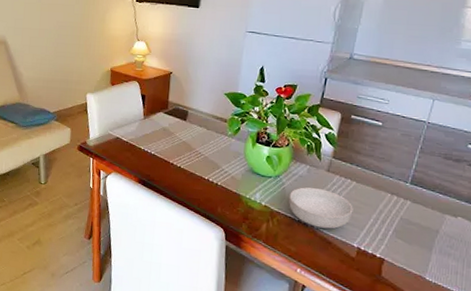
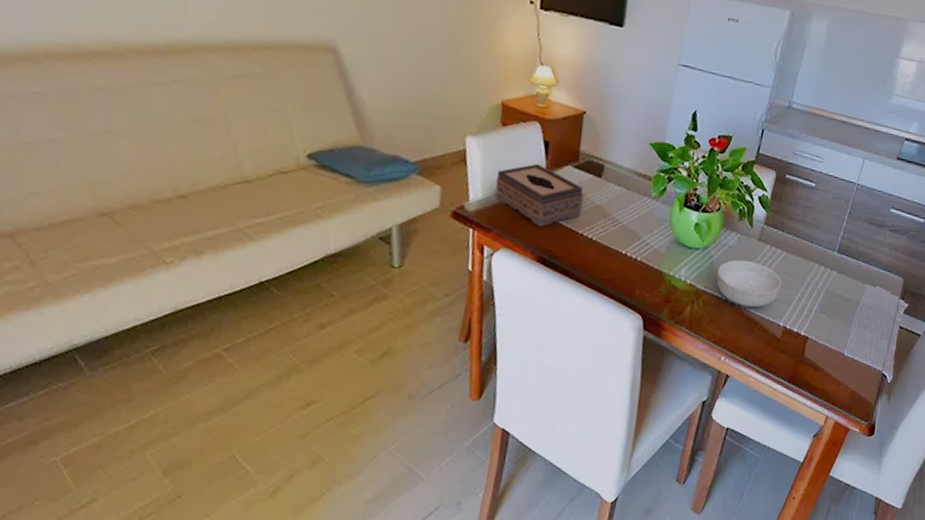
tissue box: none [107,111,173,158] -> present [495,163,584,227]

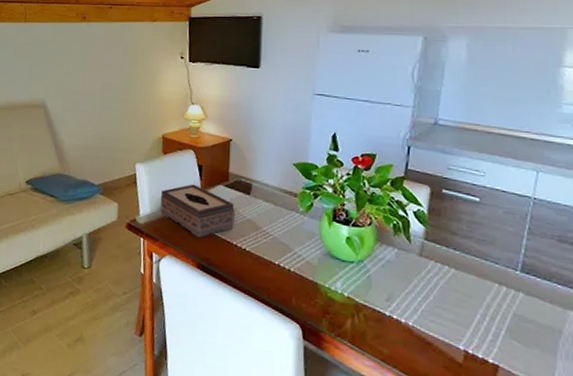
cereal bowl: present [716,260,782,308] -> none [376,275,455,327]

